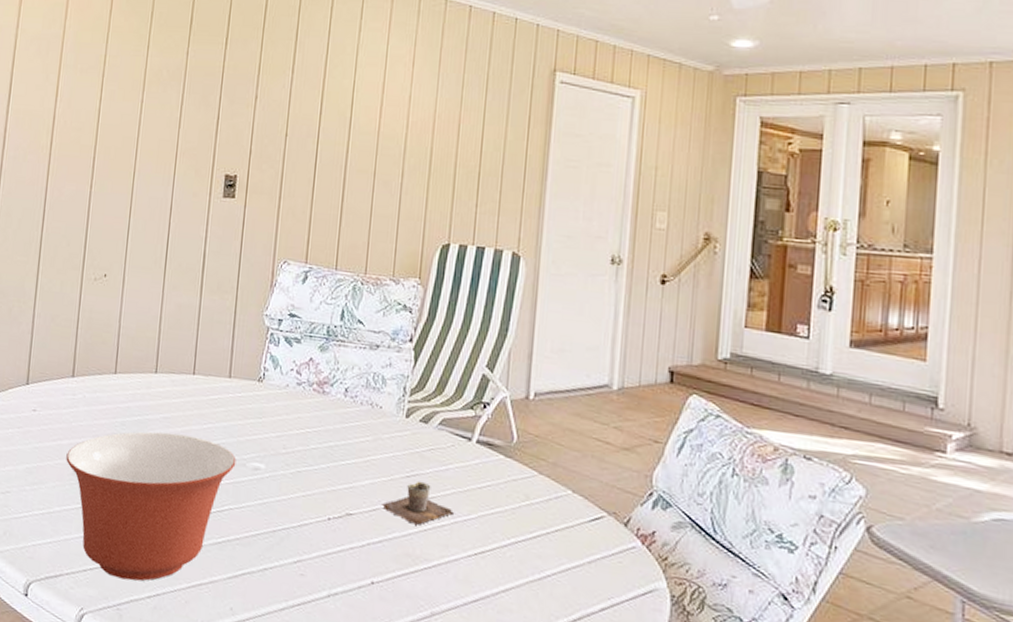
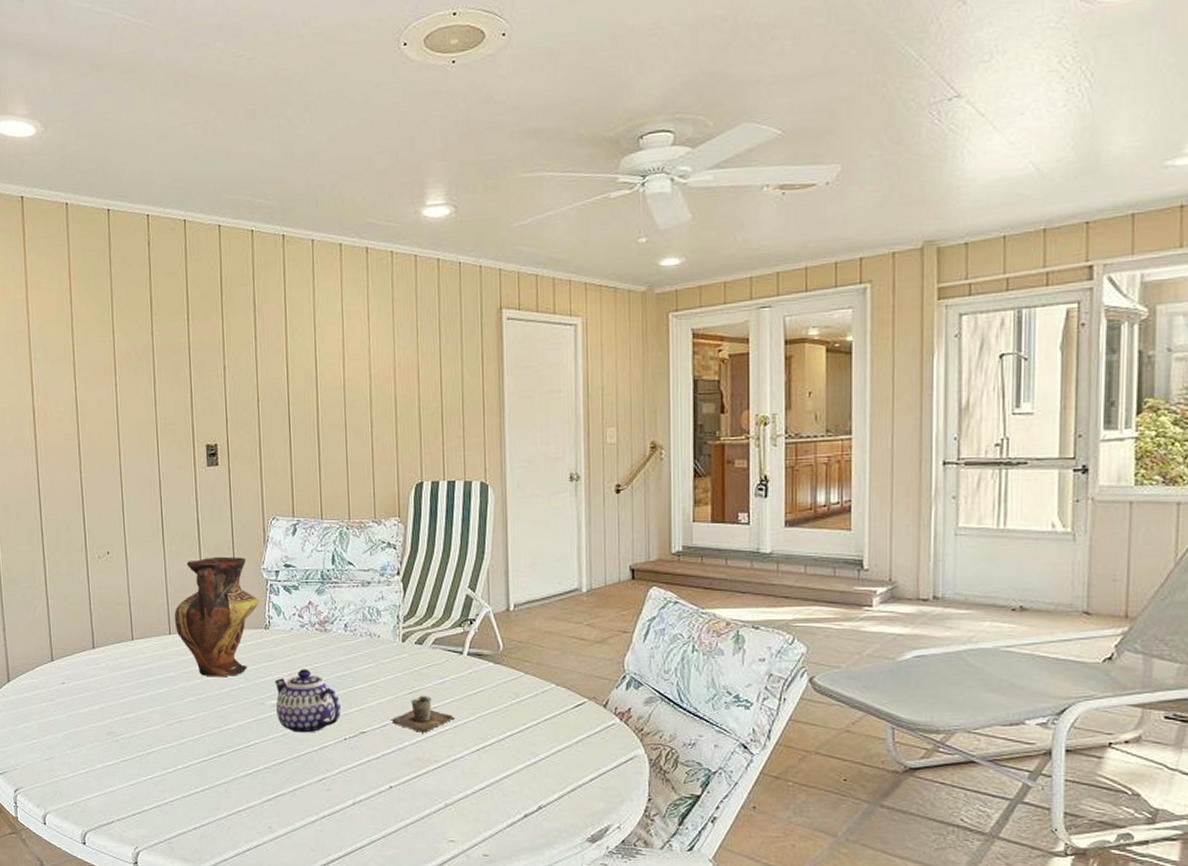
mixing bowl: present [66,431,236,582] -> none [99,685,255,817]
vase: none [163,294,257,429] -> present [174,556,260,678]
teapot: none [257,431,330,506] -> present [274,669,342,733]

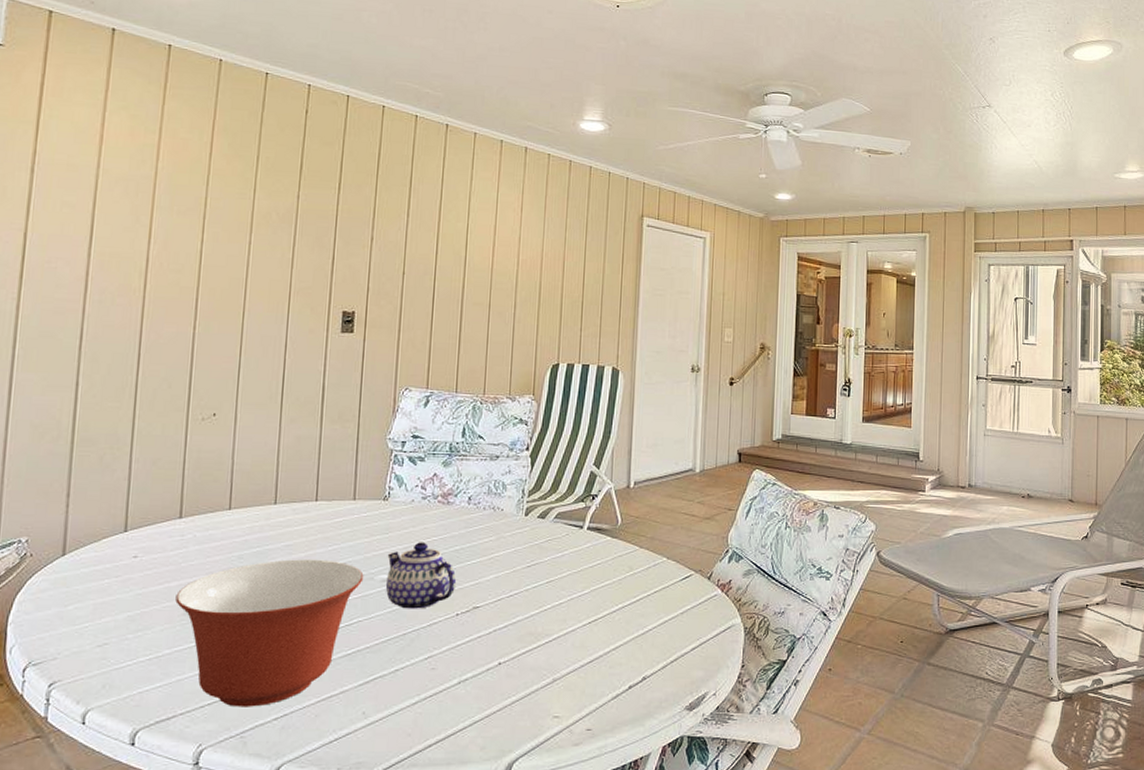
mixing bowl: none [99,685,255,817] -> present [175,559,364,707]
vase: present [174,556,260,678] -> none [282,424,381,551]
cup: present [391,695,456,733] -> none [506,569,571,606]

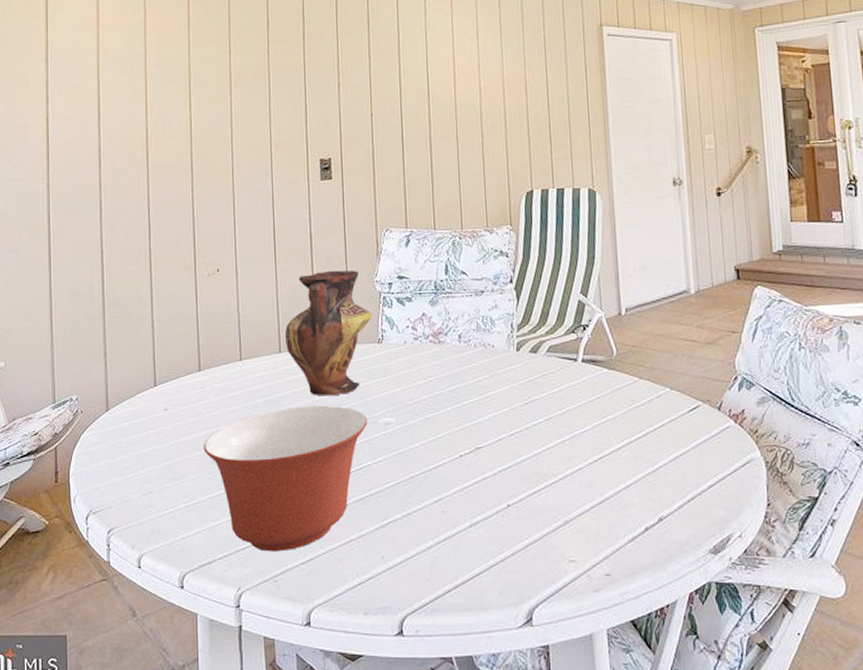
vase: none [282,424,381,551] -> present [284,270,373,396]
teapot: present [385,542,457,609] -> none [387,383,457,452]

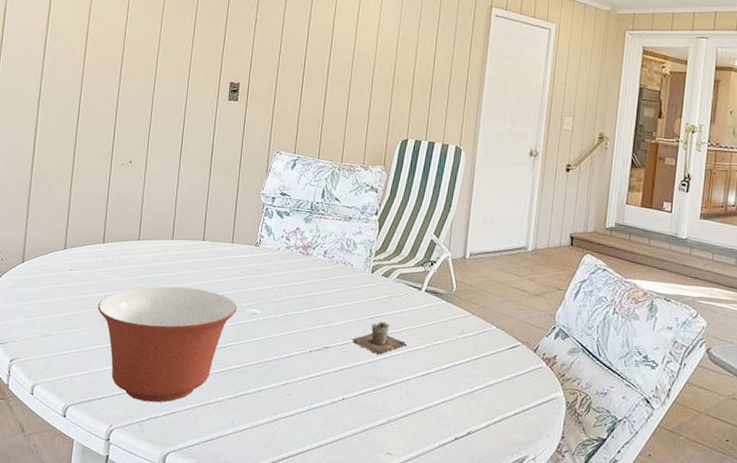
vase: present [284,270,373,396] -> none [178,177,255,284]
cup: none [507,405,572,445] -> present [351,321,408,355]

